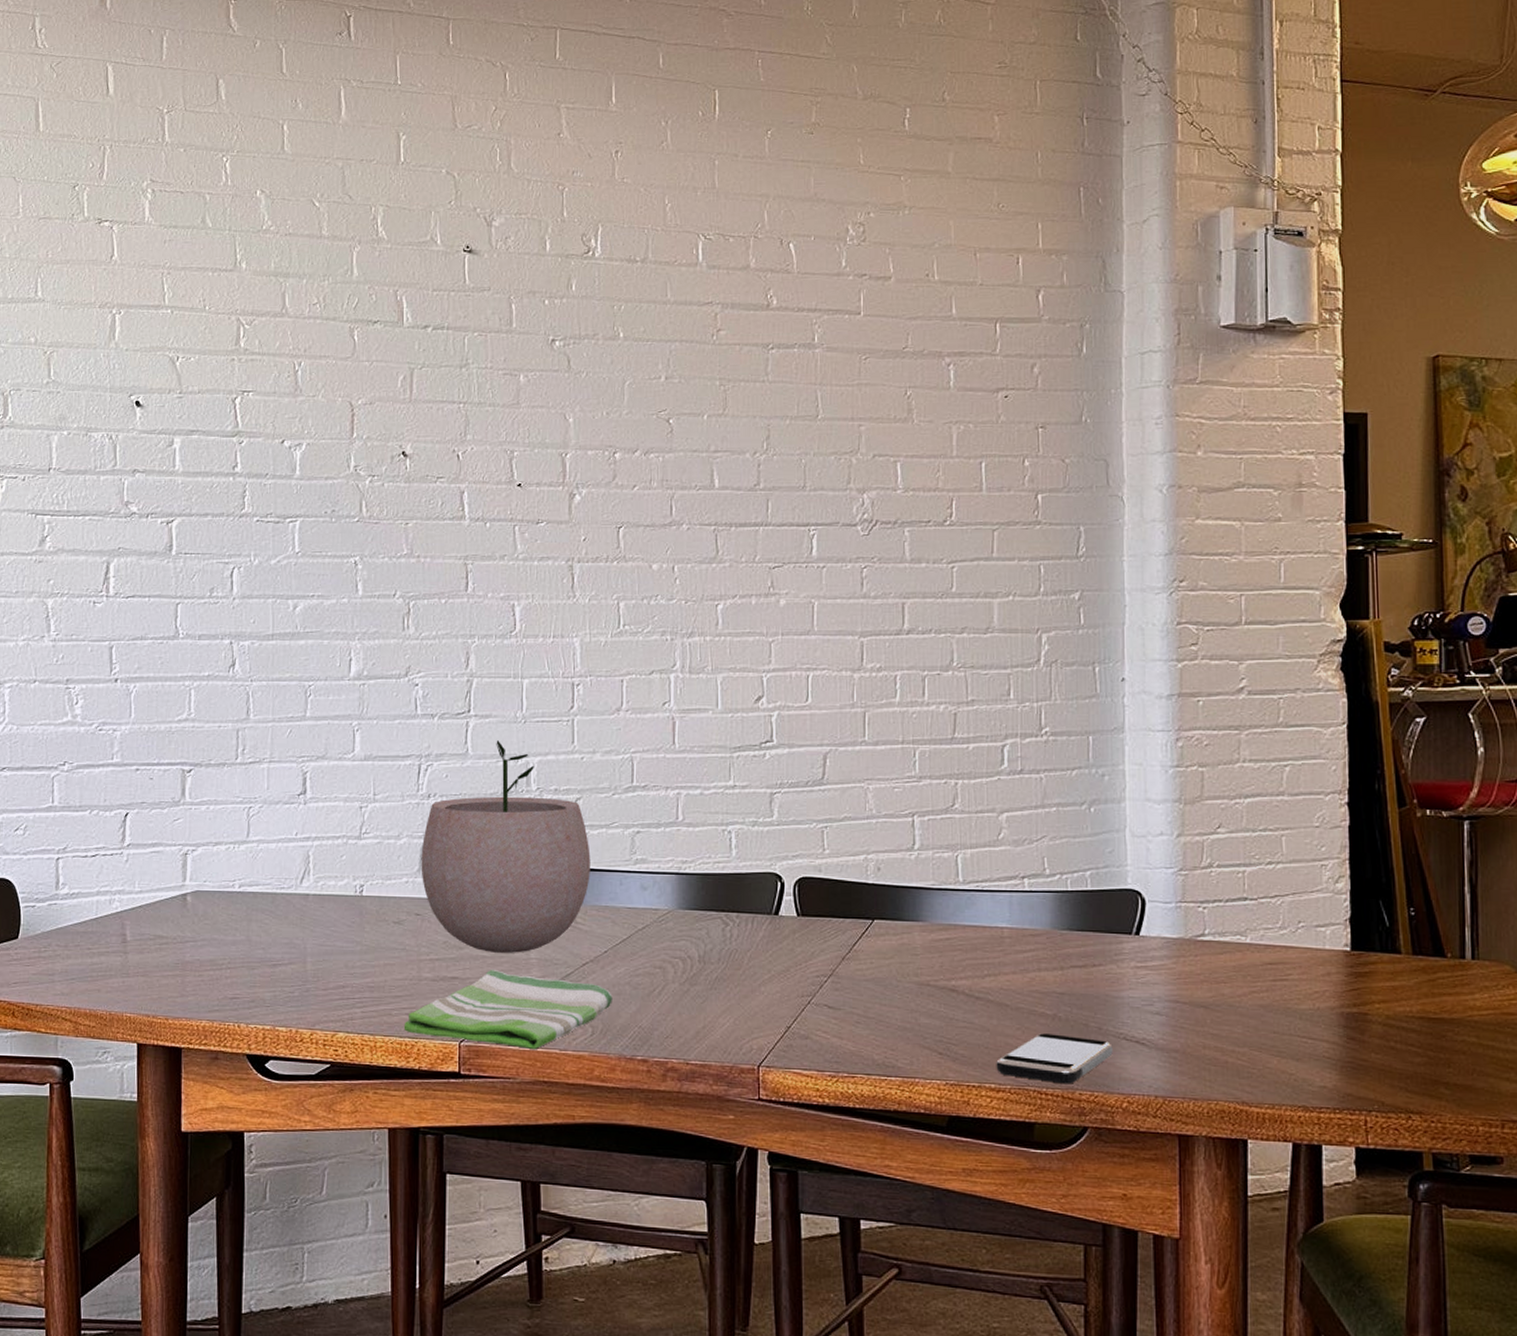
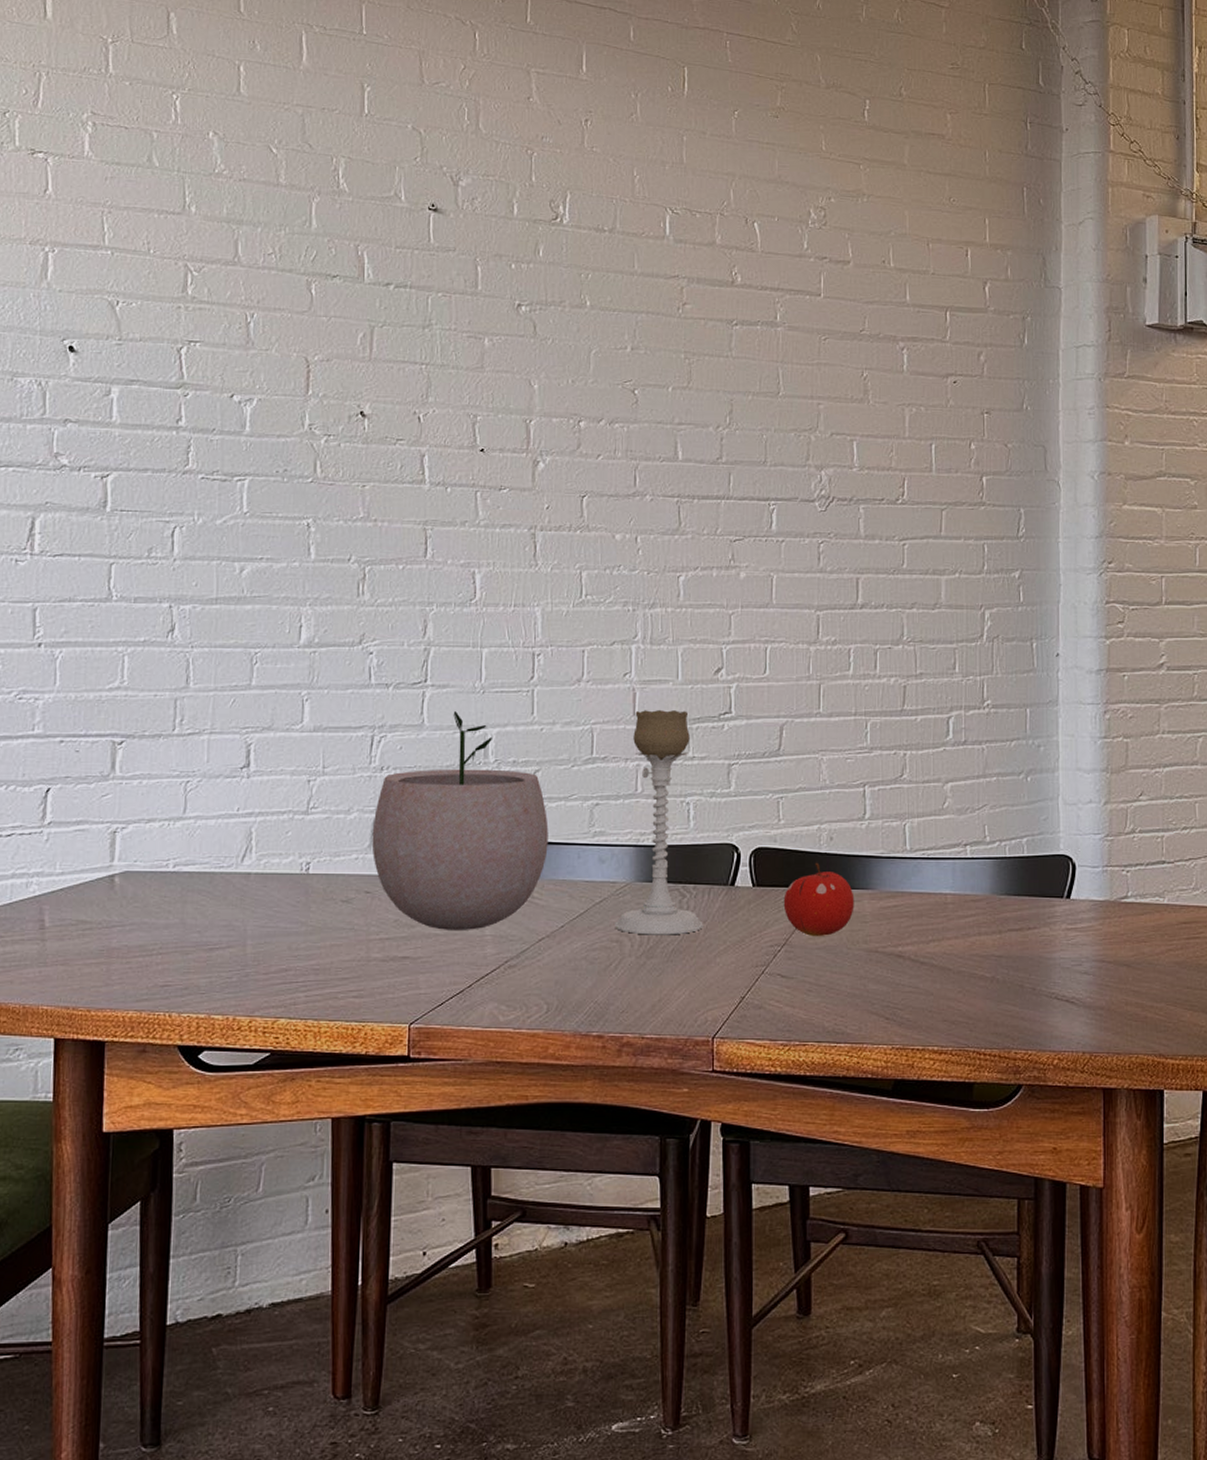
dish towel: present [403,969,612,1050] -> none [350,947,568,1030]
candle holder: none [658,739,747,963] -> present [615,710,703,935]
fruit: none [829,893,904,969] -> present [783,862,854,937]
smartphone: present [996,1033,1113,1084] -> none [939,996,1045,1044]

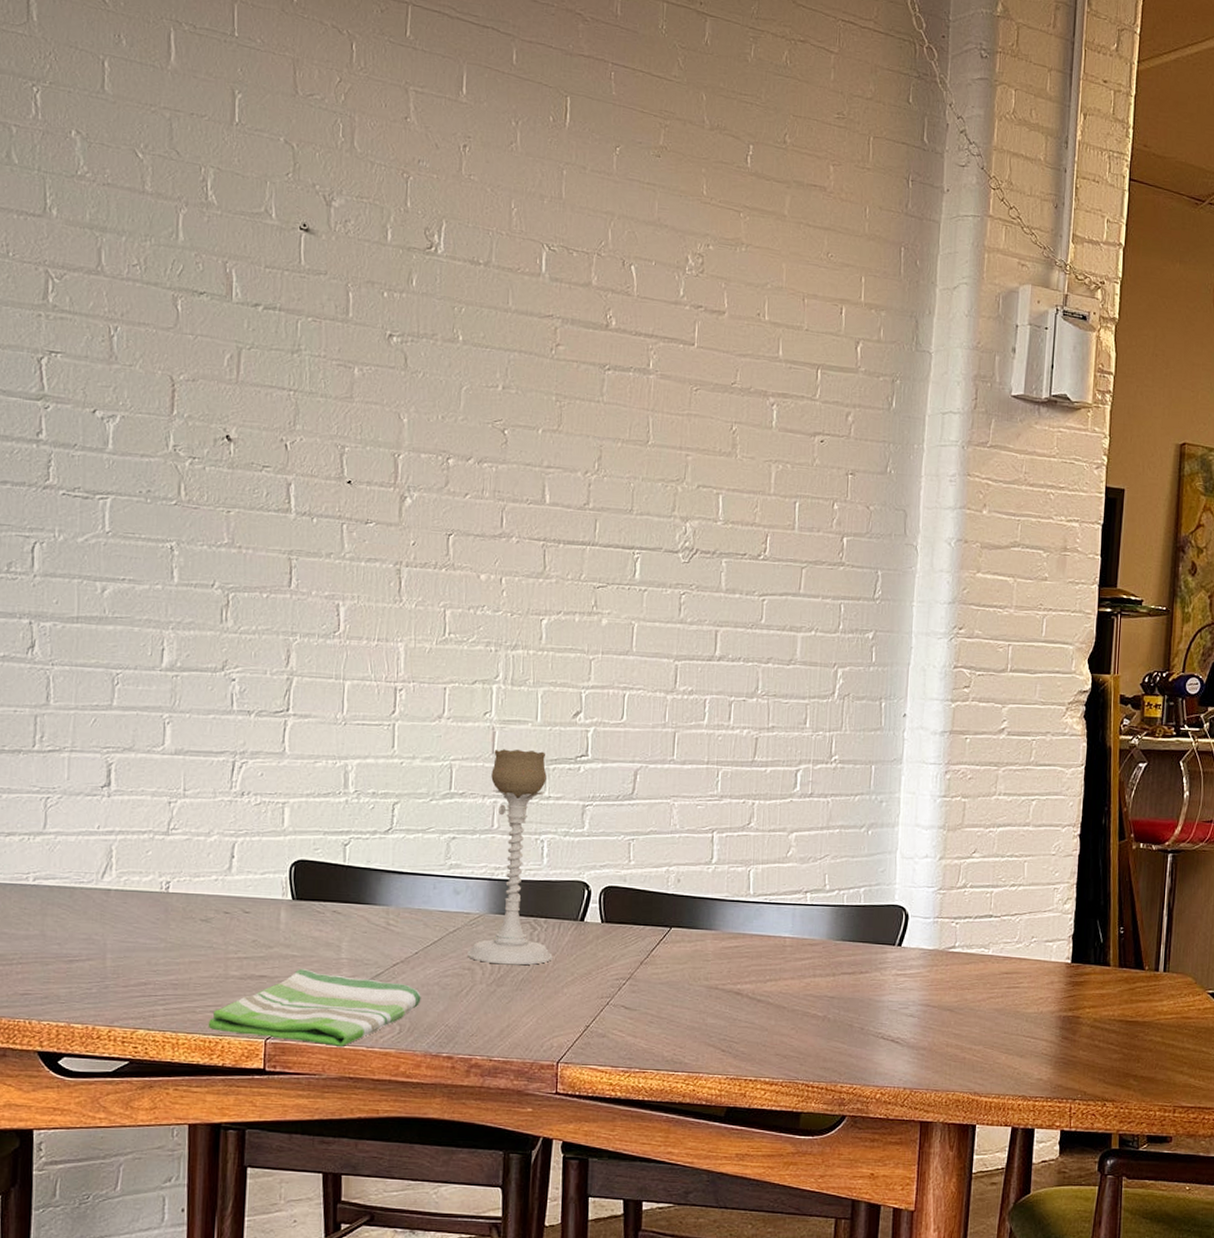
dish towel: none [350,947,568,1030] -> present [208,968,421,1047]
plant pot: present [371,711,549,930] -> none [231,741,406,953]
fruit: present [783,862,854,937] -> none [630,902,698,973]

